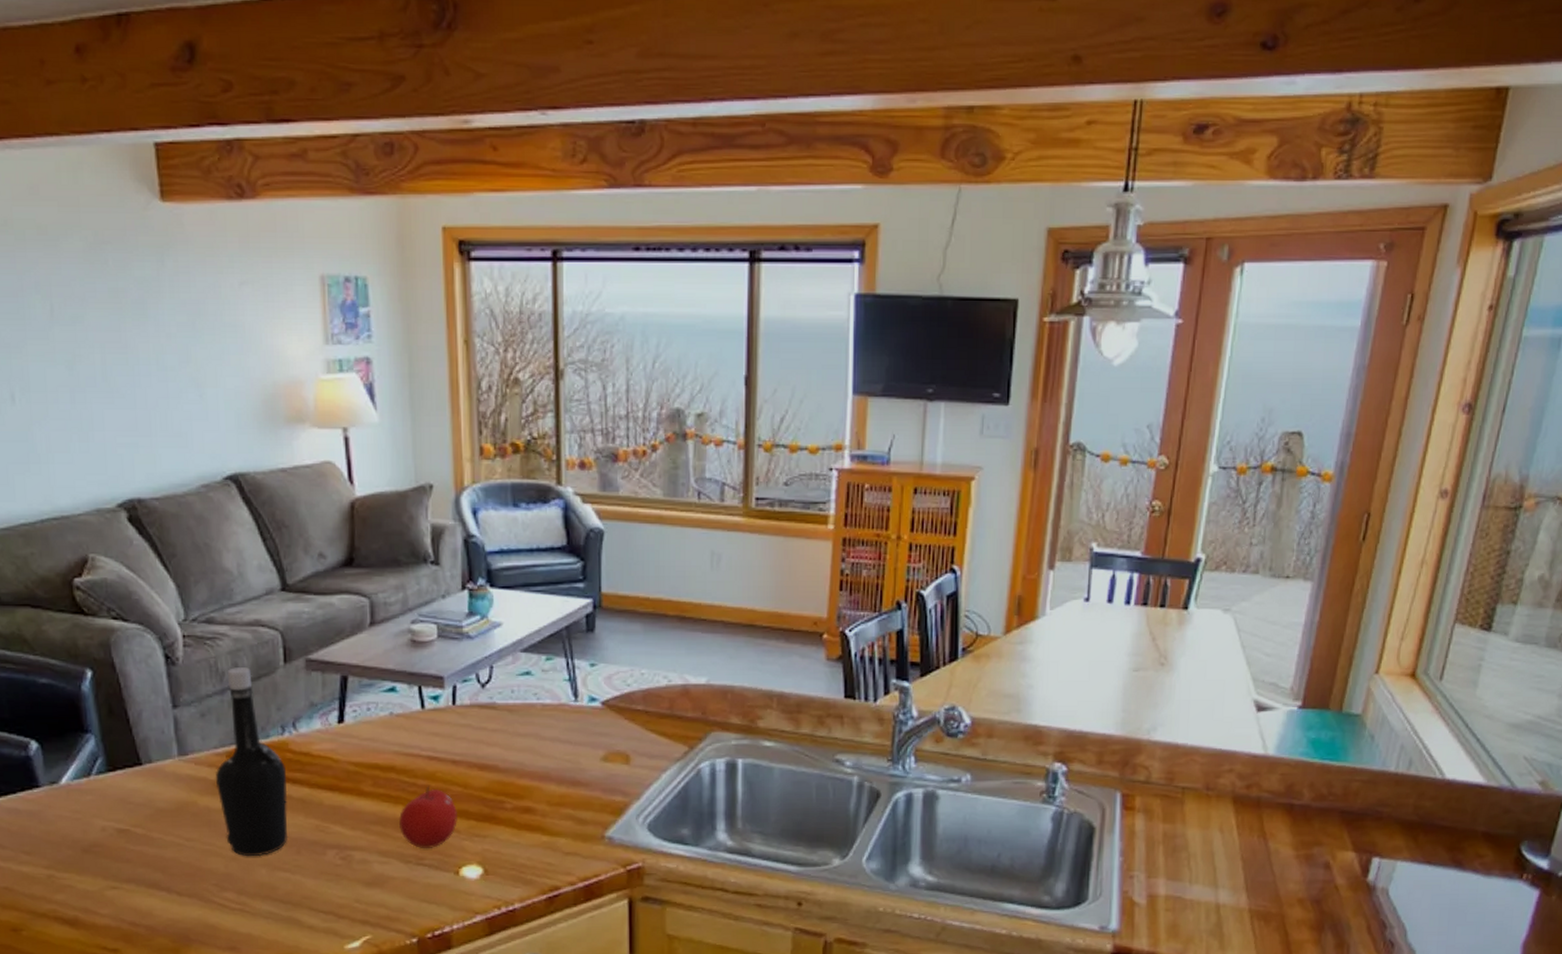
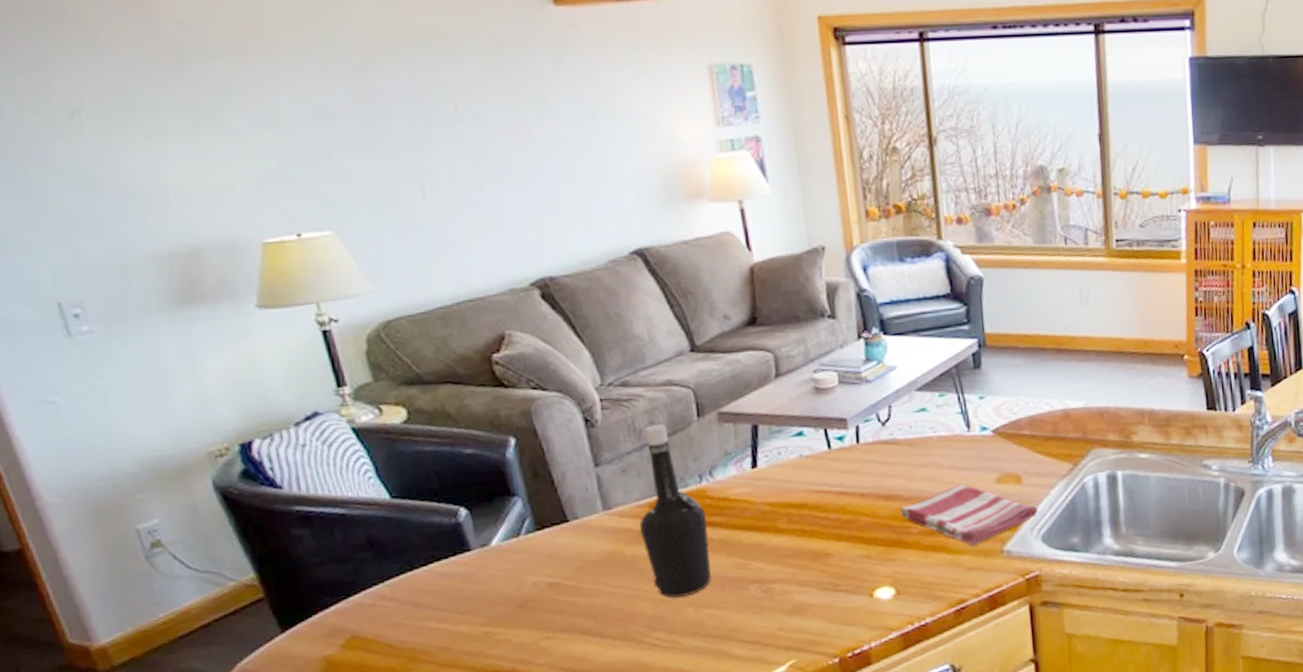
fruit: present [398,786,458,848] -> none [813,518,869,576]
dish towel: none [494,759,646,829] -> present [899,484,1038,546]

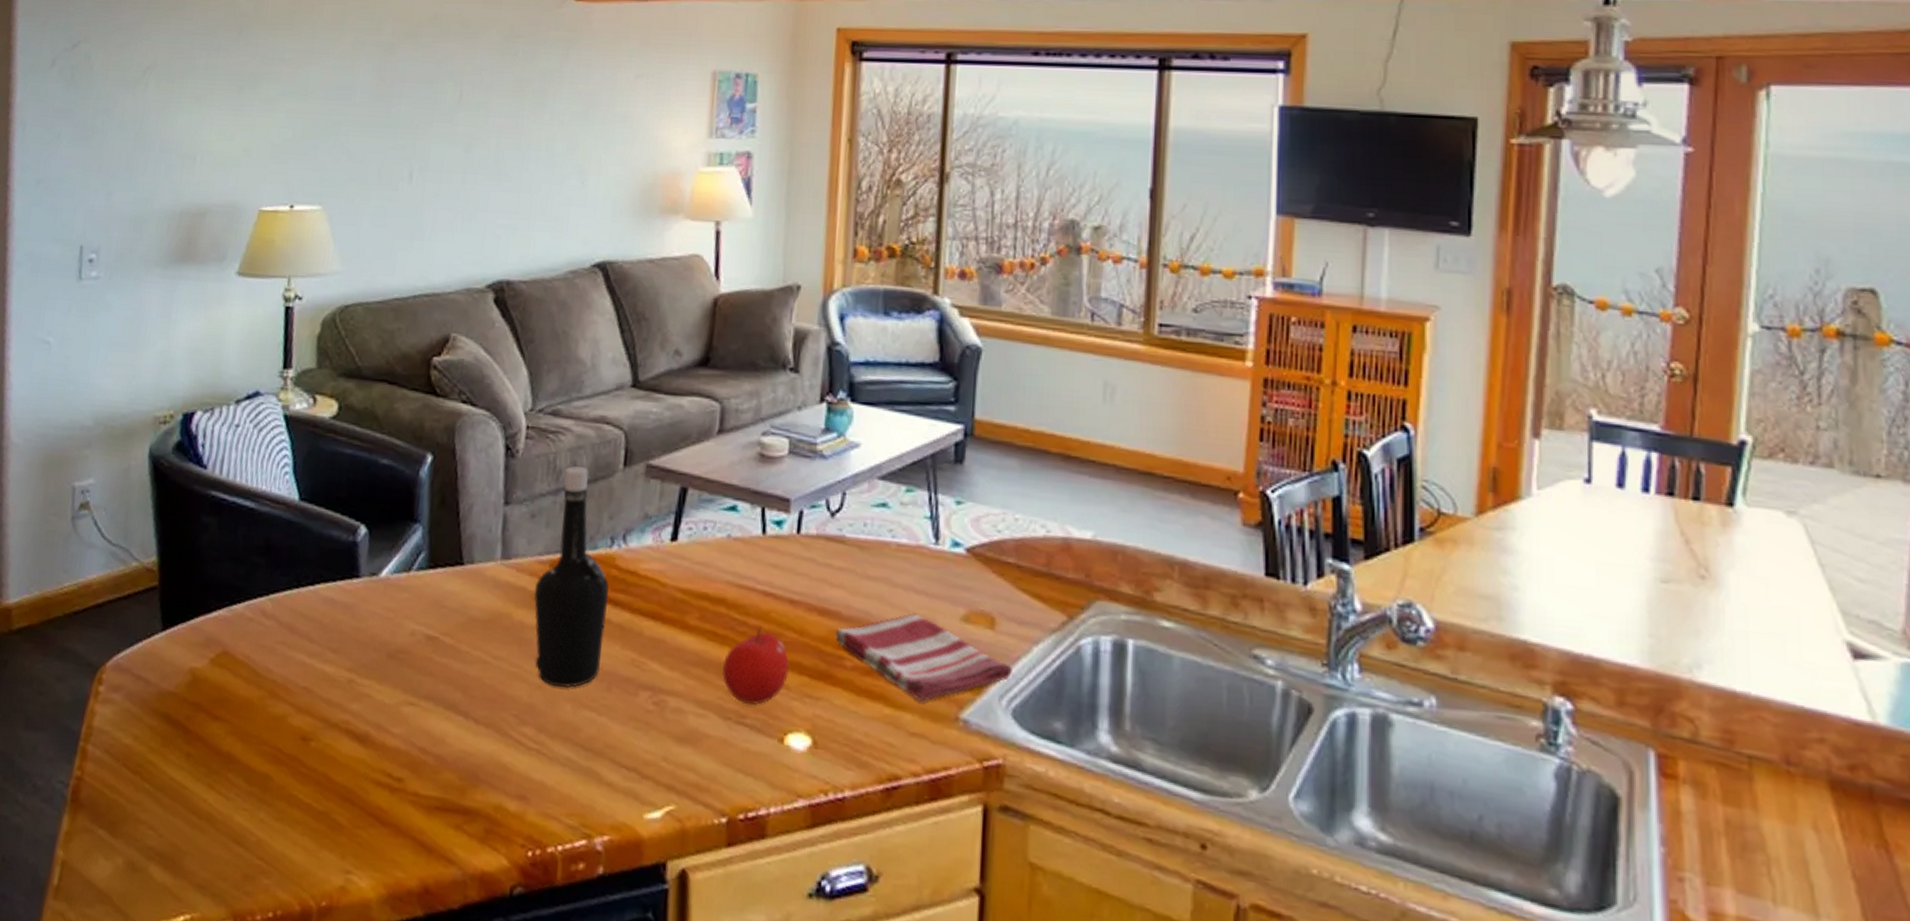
fruit: none [813,518,869,576] -> present [722,627,790,705]

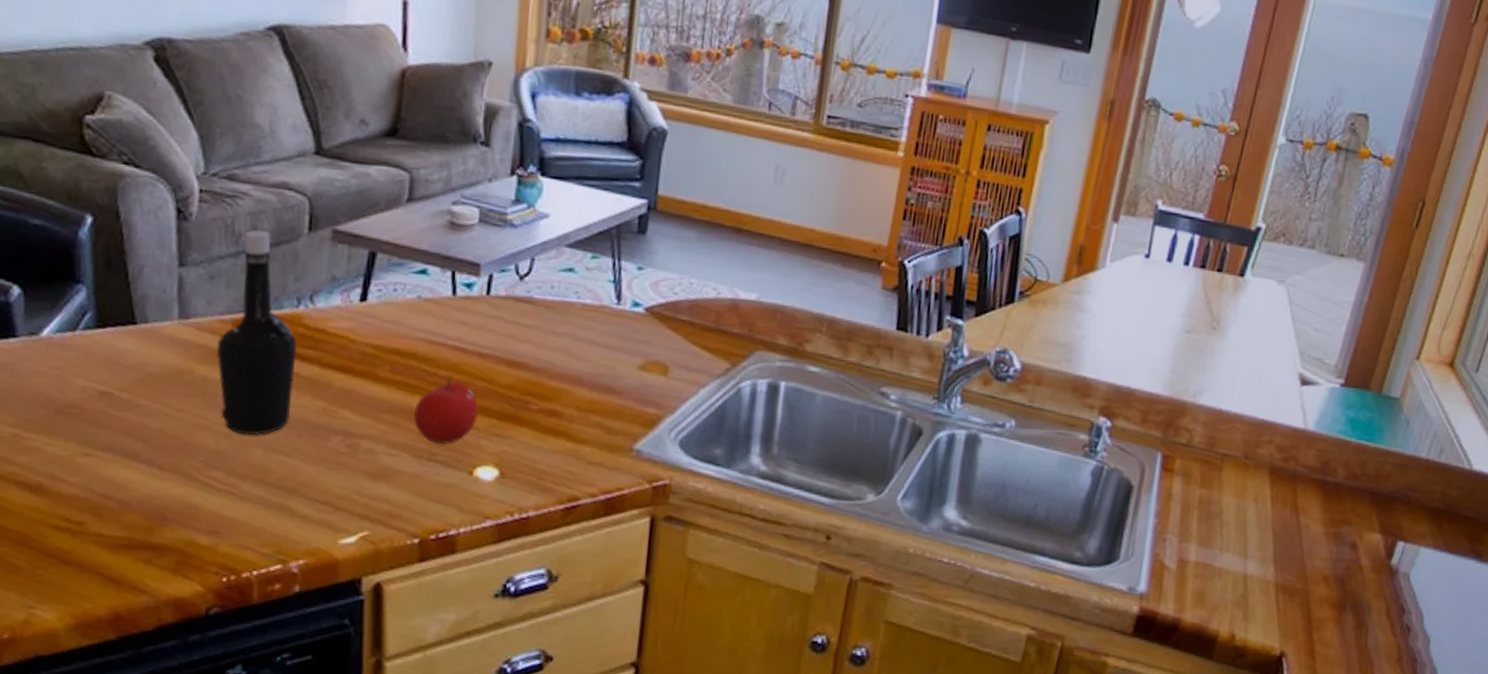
dish towel: present [834,613,1012,703] -> none [521,363,681,438]

